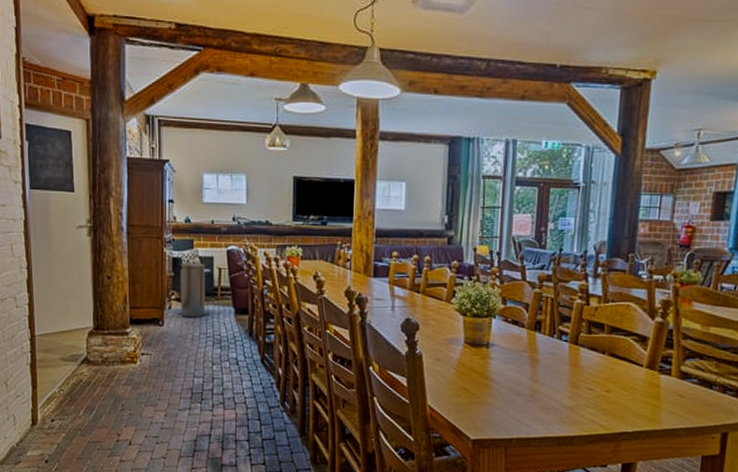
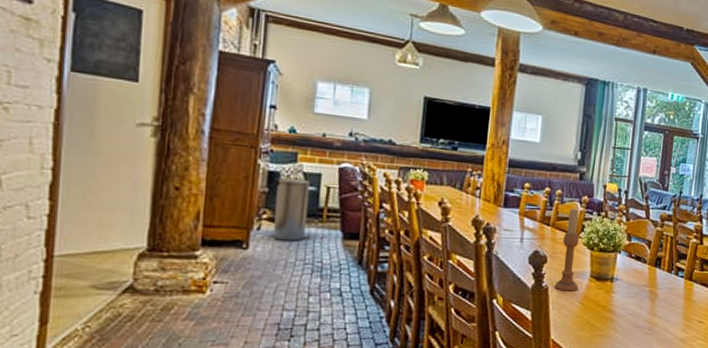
candlestick: none [428,274,453,358] -> present [554,208,580,292]

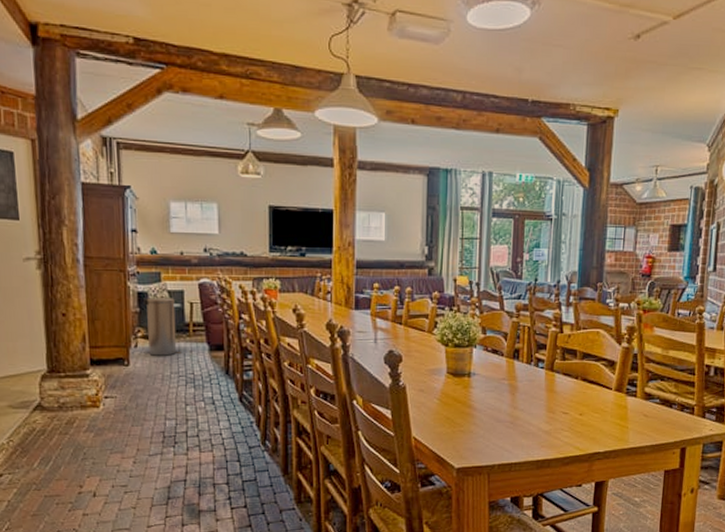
candlestick: present [554,208,580,292] -> none [411,305,436,389]

